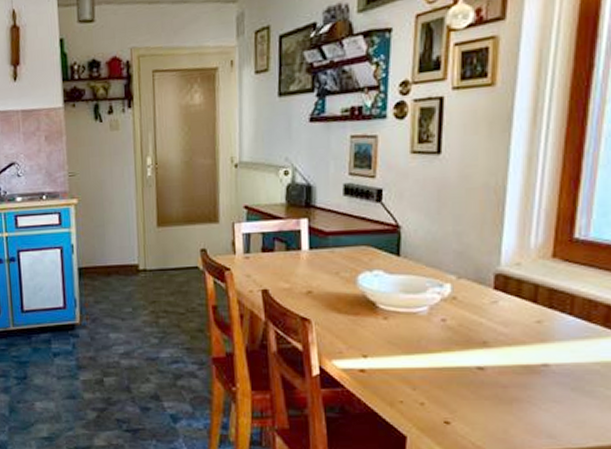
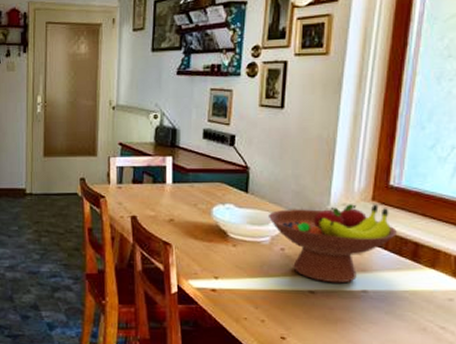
fruit bowl: none [424,261,584,357] -> present [267,204,397,283]

